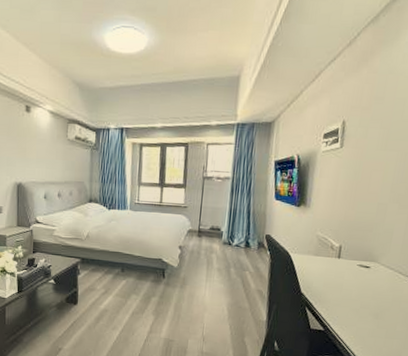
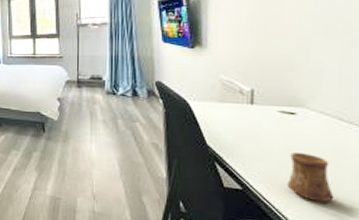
cup: none [356,300,389,341] -> present [286,152,334,203]

